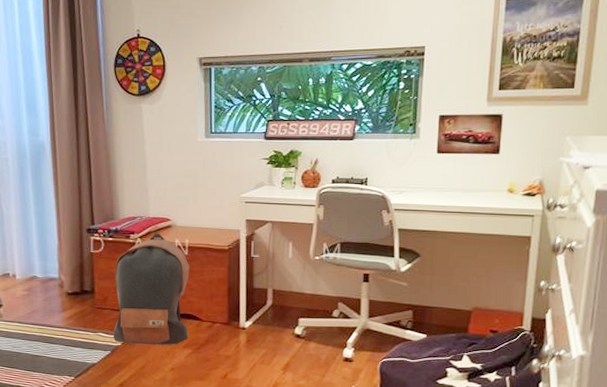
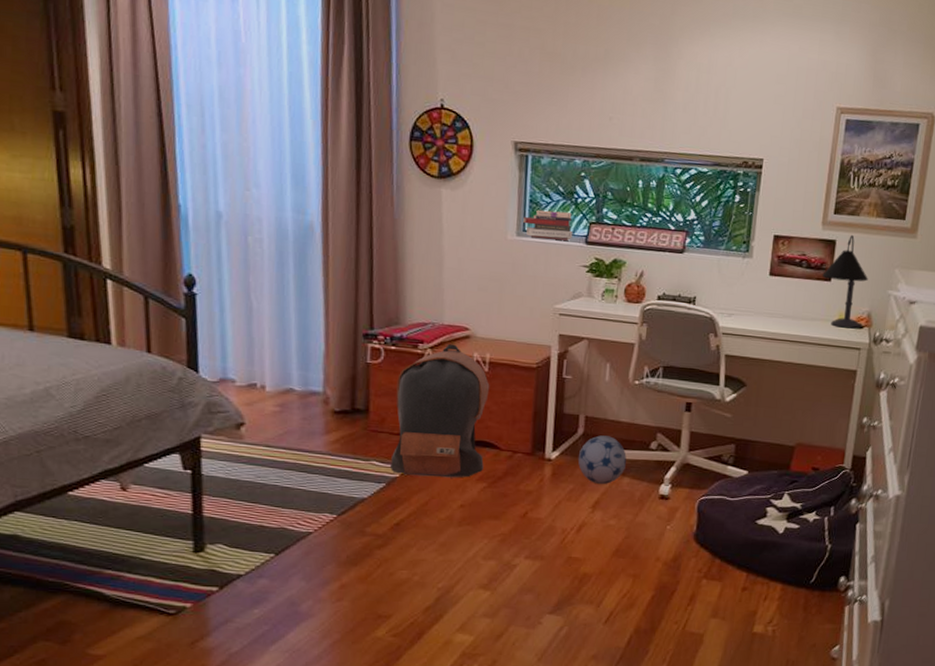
books: none [210,113,253,139] -> present [523,209,573,242]
soccer ball: none [268,306,311,350] -> present [578,435,627,485]
desk lamp: none [490,107,538,197] -> present [822,234,868,329]

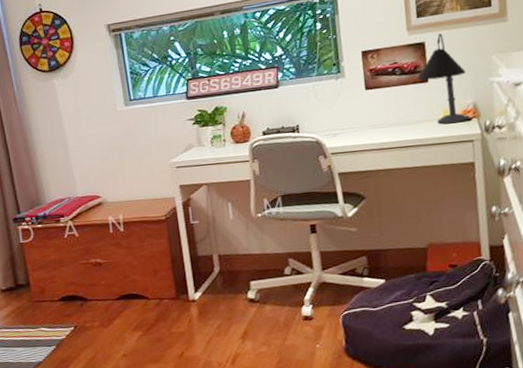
backpack: present [389,343,490,478] -> none [48,212,137,336]
books: present [523,209,573,242] -> none [128,75,174,105]
soccer ball: present [578,435,627,485] -> none [219,269,265,316]

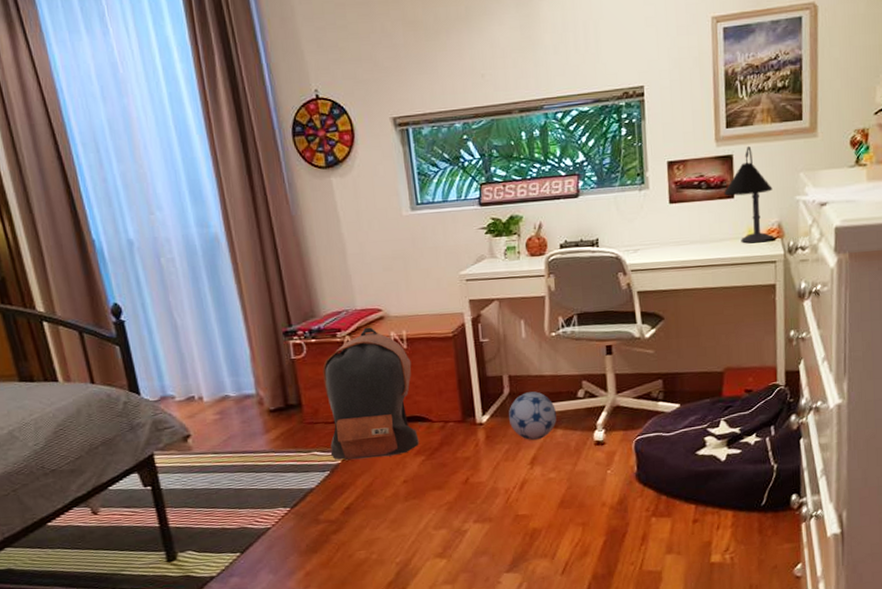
backpack: none [48,212,137,336] -> present [322,327,419,460]
soccer ball: none [219,269,265,316] -> present [508,391,557,441]

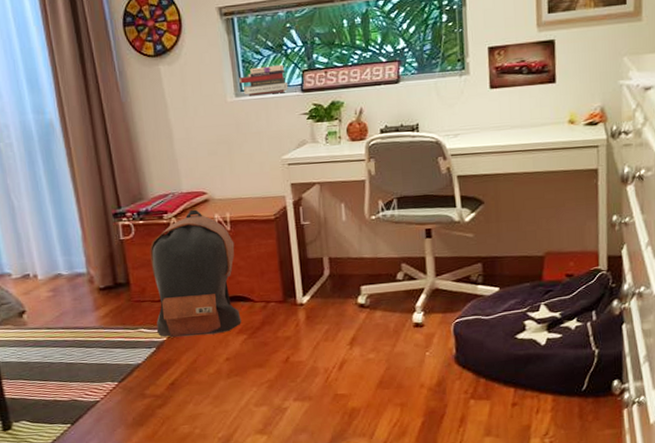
books: none [415,178,466,210] -> present [239,65,289,96]
soccer ball: present [508,391,557,441] -> none [328,273,376,322]
desk lamp: present [724,145,774,244] -> none [546,30,597,128]

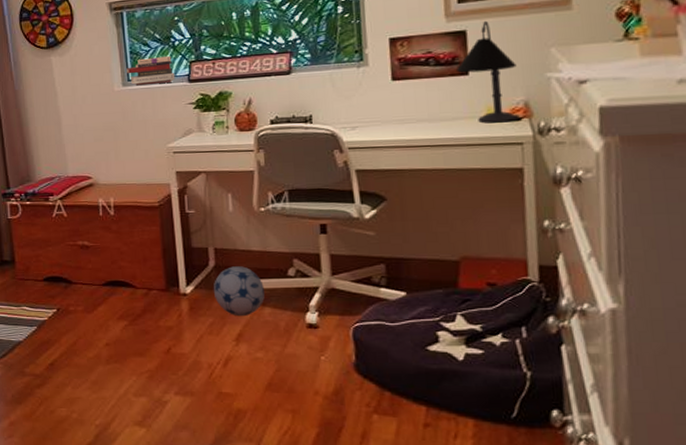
backpack: present [149,209,242,338] -> none [35,193,122,318]
soccer ball: none [328,273,376,322] -> present [213,266,265,317]
desk lamp: none [546,30,597,128] -> present [457,20,520,123]

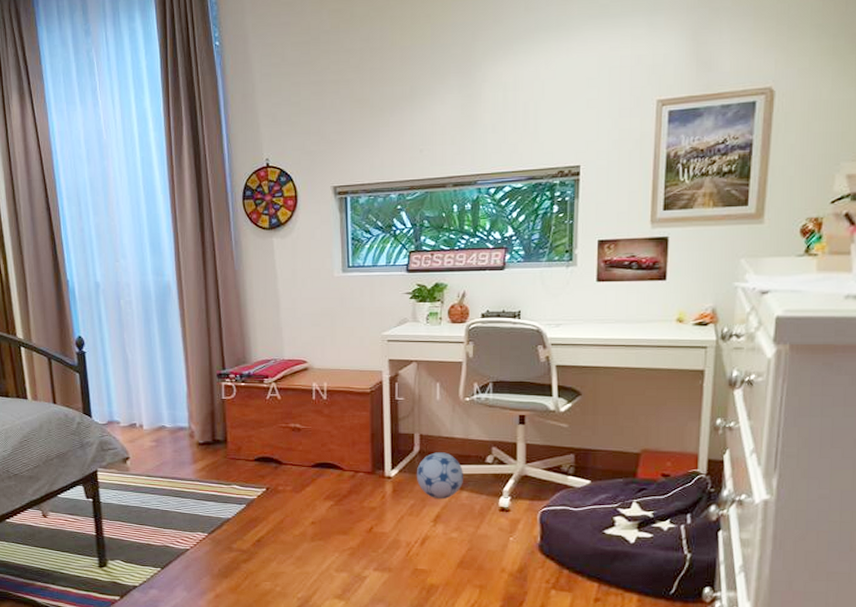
books: present [127,56,175,86] -> none [347,245,394,273]
desk lamp: present [457,20,520,123] -> none [656,228,709,327]

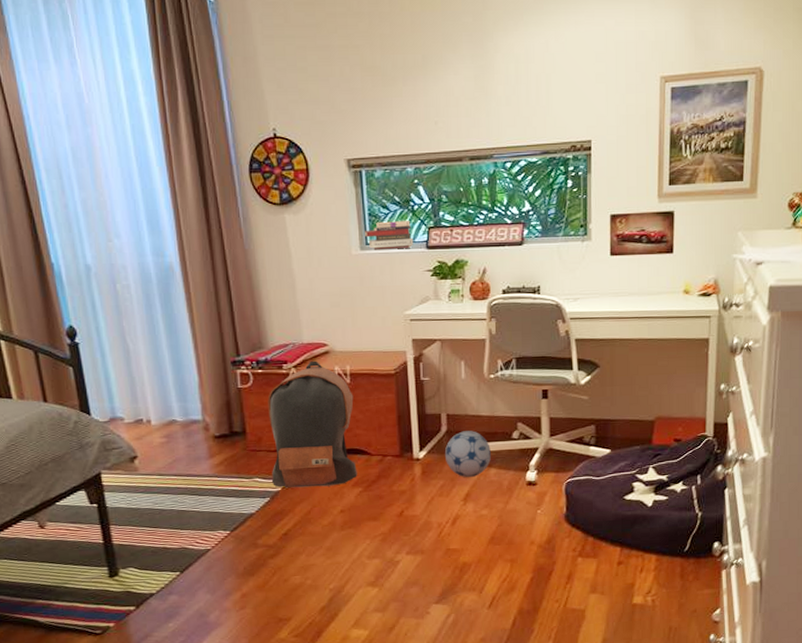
backpack: none [248,376,329,498] -> present [267,360,357,488]
books: none [347,245,394,273] -> present [365,221,414,250]

